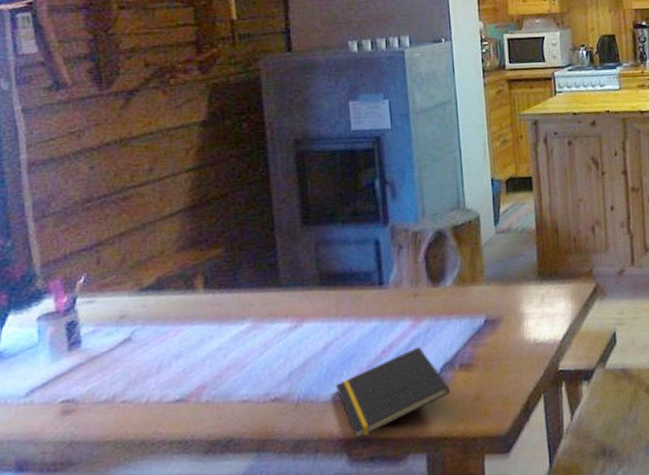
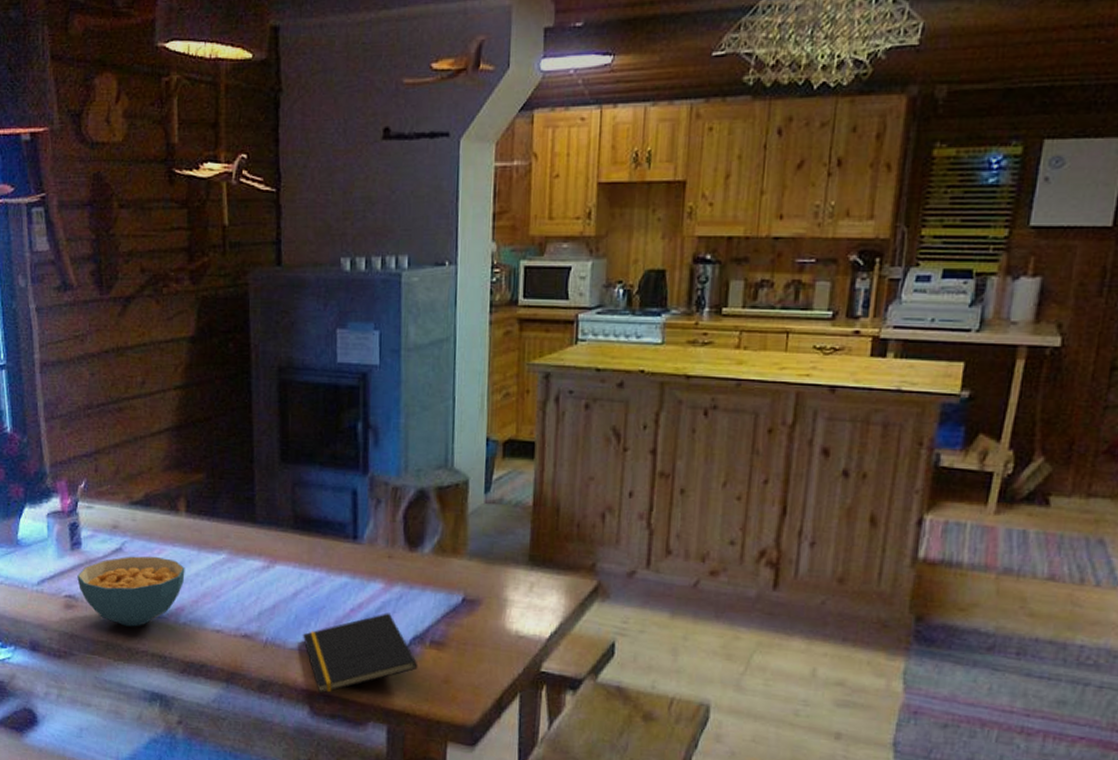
cereal bowl: none [77,338,206,419] -> present [77,556,185,627]

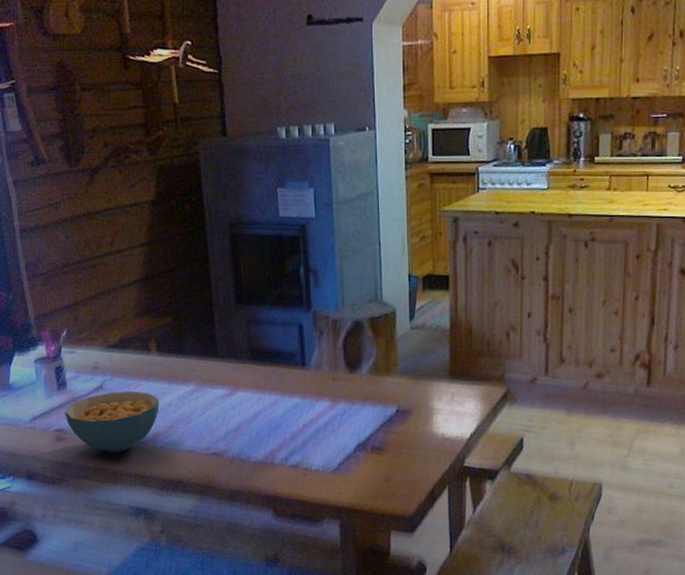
notepad: present [302,613,418,694] -> none [263,426,363,498]

